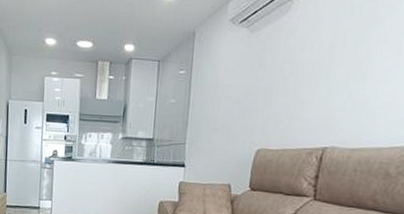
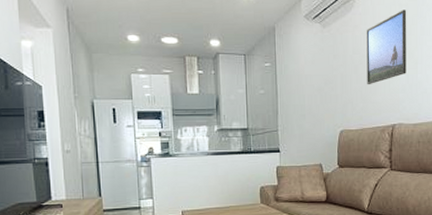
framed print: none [296,12,359,100] -> present [366,10,406,85]

